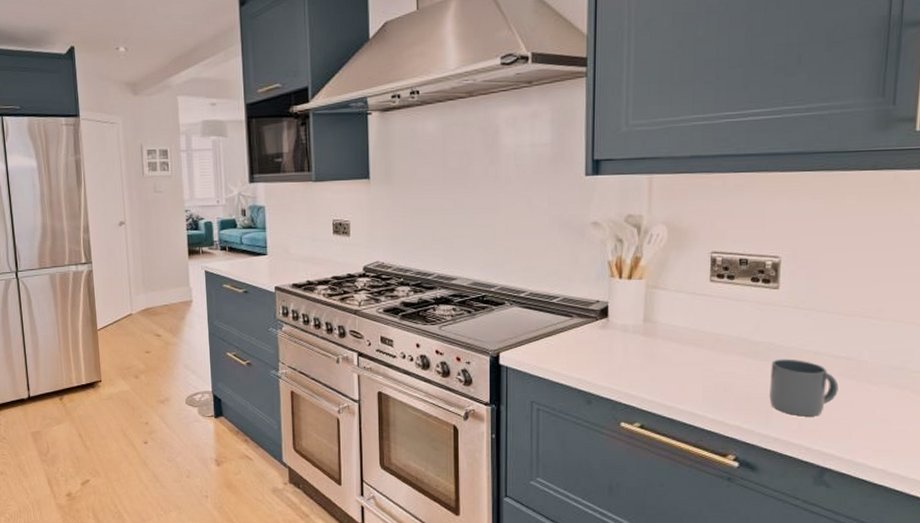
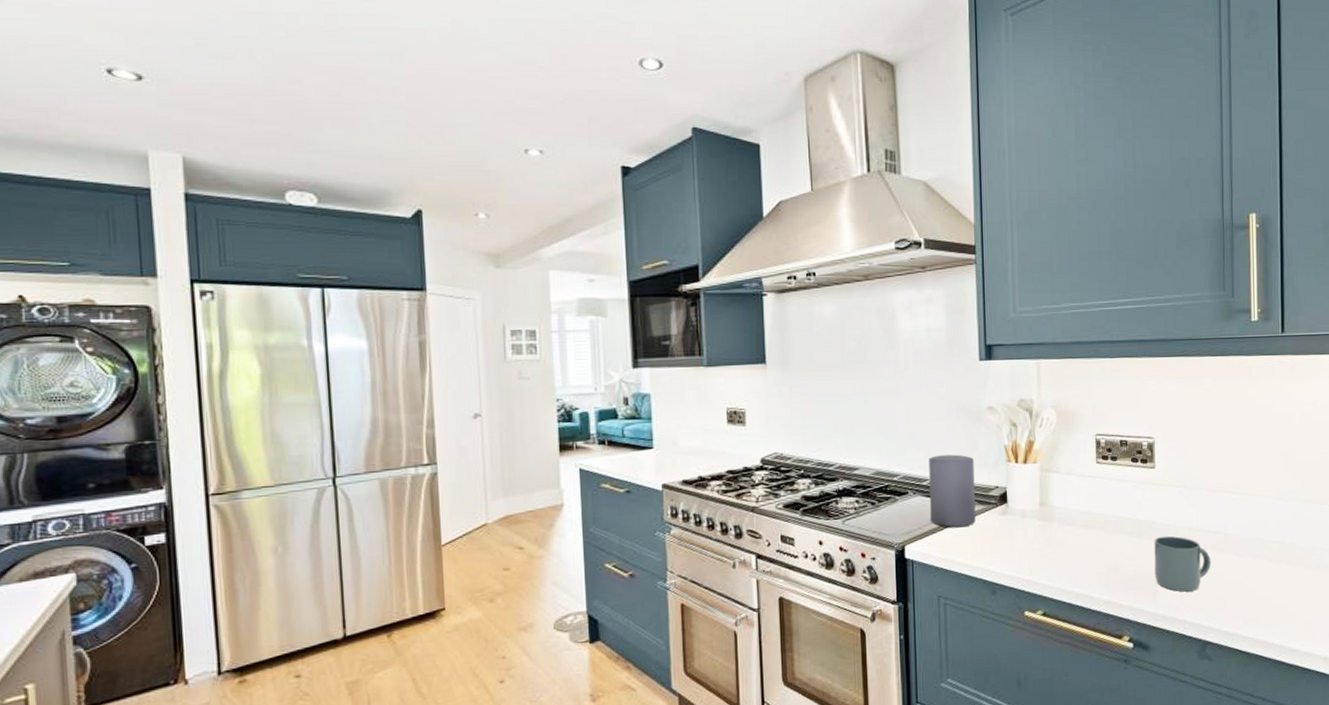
canister: none [527,268,574,339] -> present [929,454,976,528]

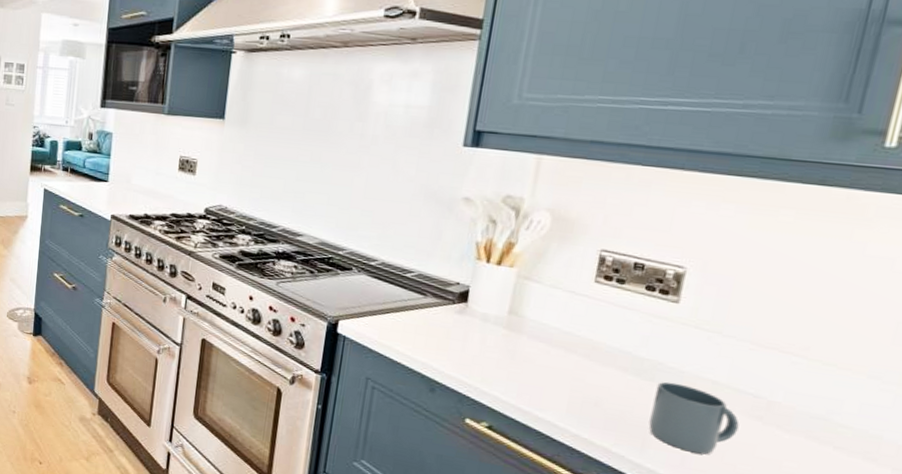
canister: present [929,454,976,528] -> none [372,237,436,317]

